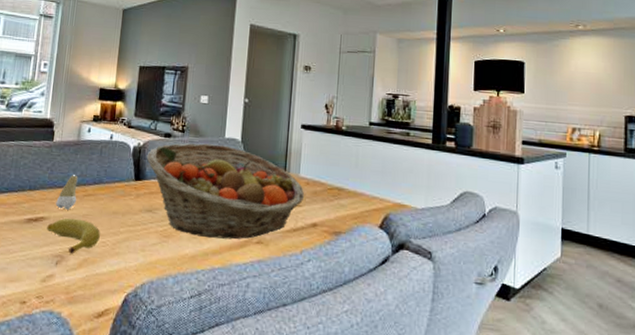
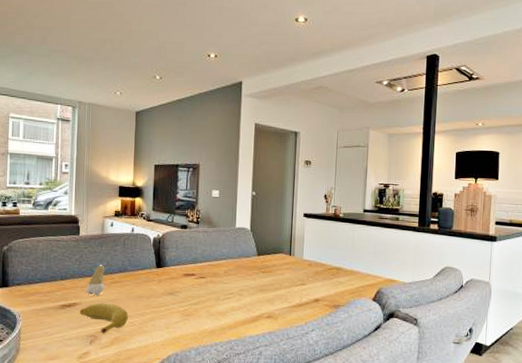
fruit basket: present [146,143,305,240] -> none [165,233,308,315]

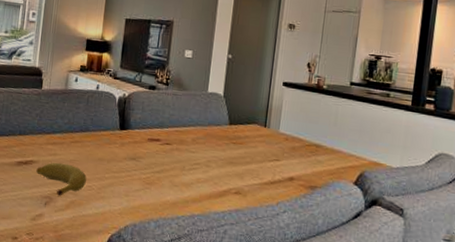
tooth: present [86,264,105,296] -> none [44,121,66,155]

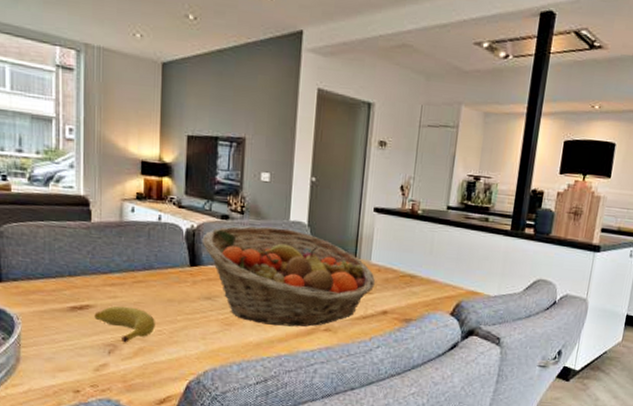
fruit basket: none [131,96,284,189] -> present [201,226,376,327]

